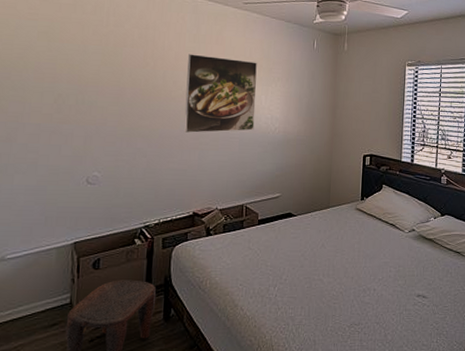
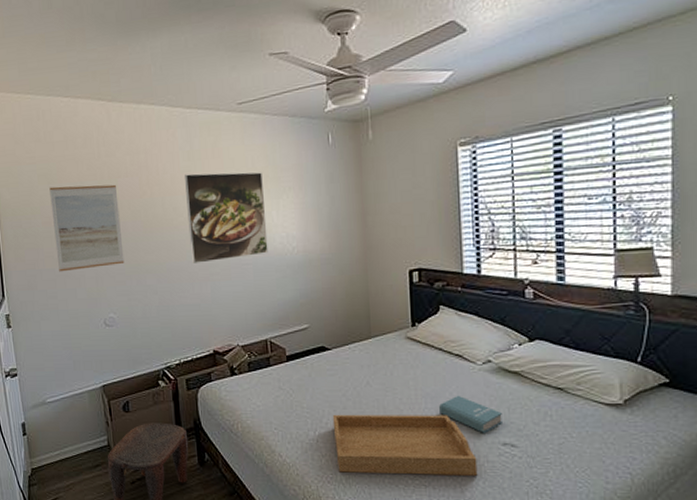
wall art: none [45,45,121,128] -> present [49,184,125,272]
serving tray: none [290,271,398,323] -> present [332,414,478,476]
book: none [375,256,419,287] -> present [439,395,502,433]

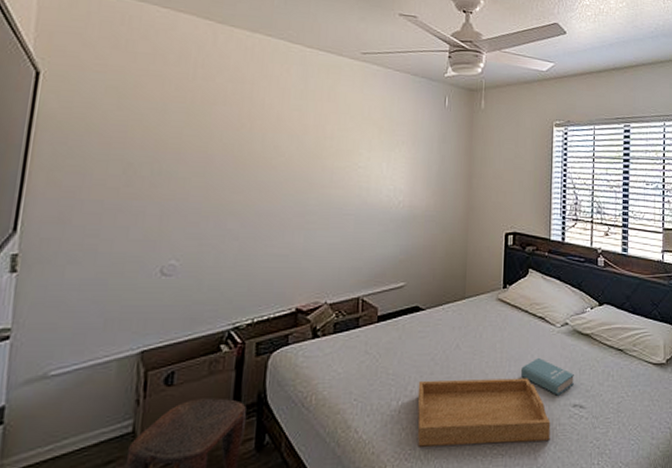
wall art: present [49,184,125,272] -> none [109,102,209,205]
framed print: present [185,172,268,263] -> none [287,113,377,209]

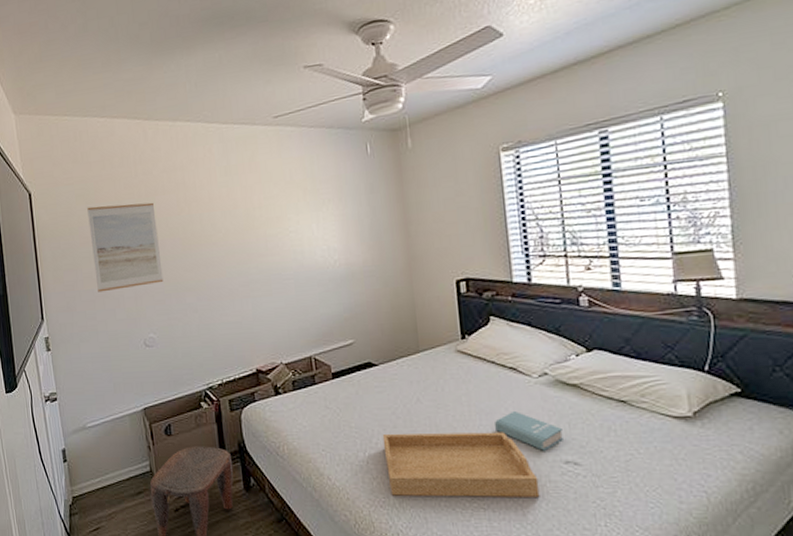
wall art: none [109,102,209,205] -> present [87,202,164,293]

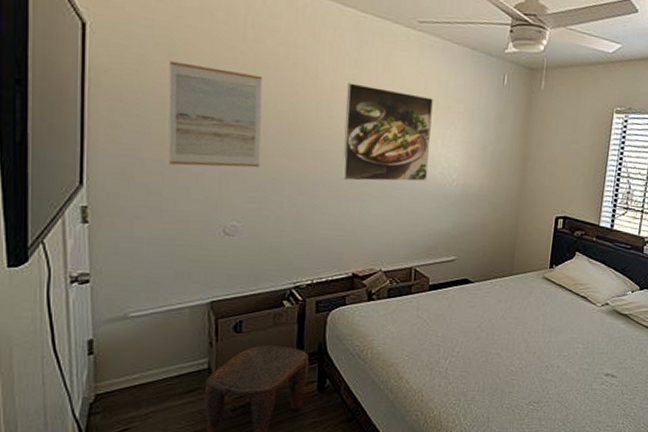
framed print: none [222,185,310,280] -> present [342,82,433,182]
serving tray: present [382,432,540,497] -> none [462,344,584,401]
book: present [495,410,563,451] -> none [560,331,609,365]

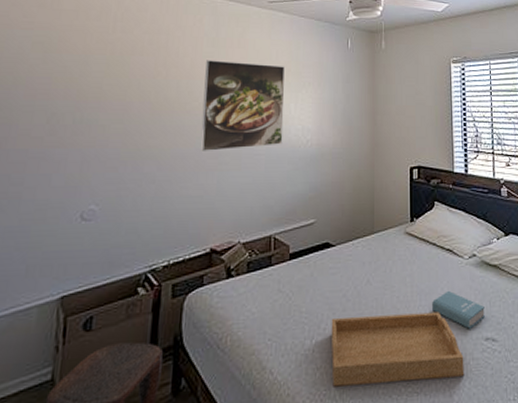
wall art: present [168,60,263,168] -> none [33,56,128,153]
serving tray: none [462,344,584,401] -> present [331,312,465,387]
book: none [560,331,609,365] -> present [432,290,485,329]

